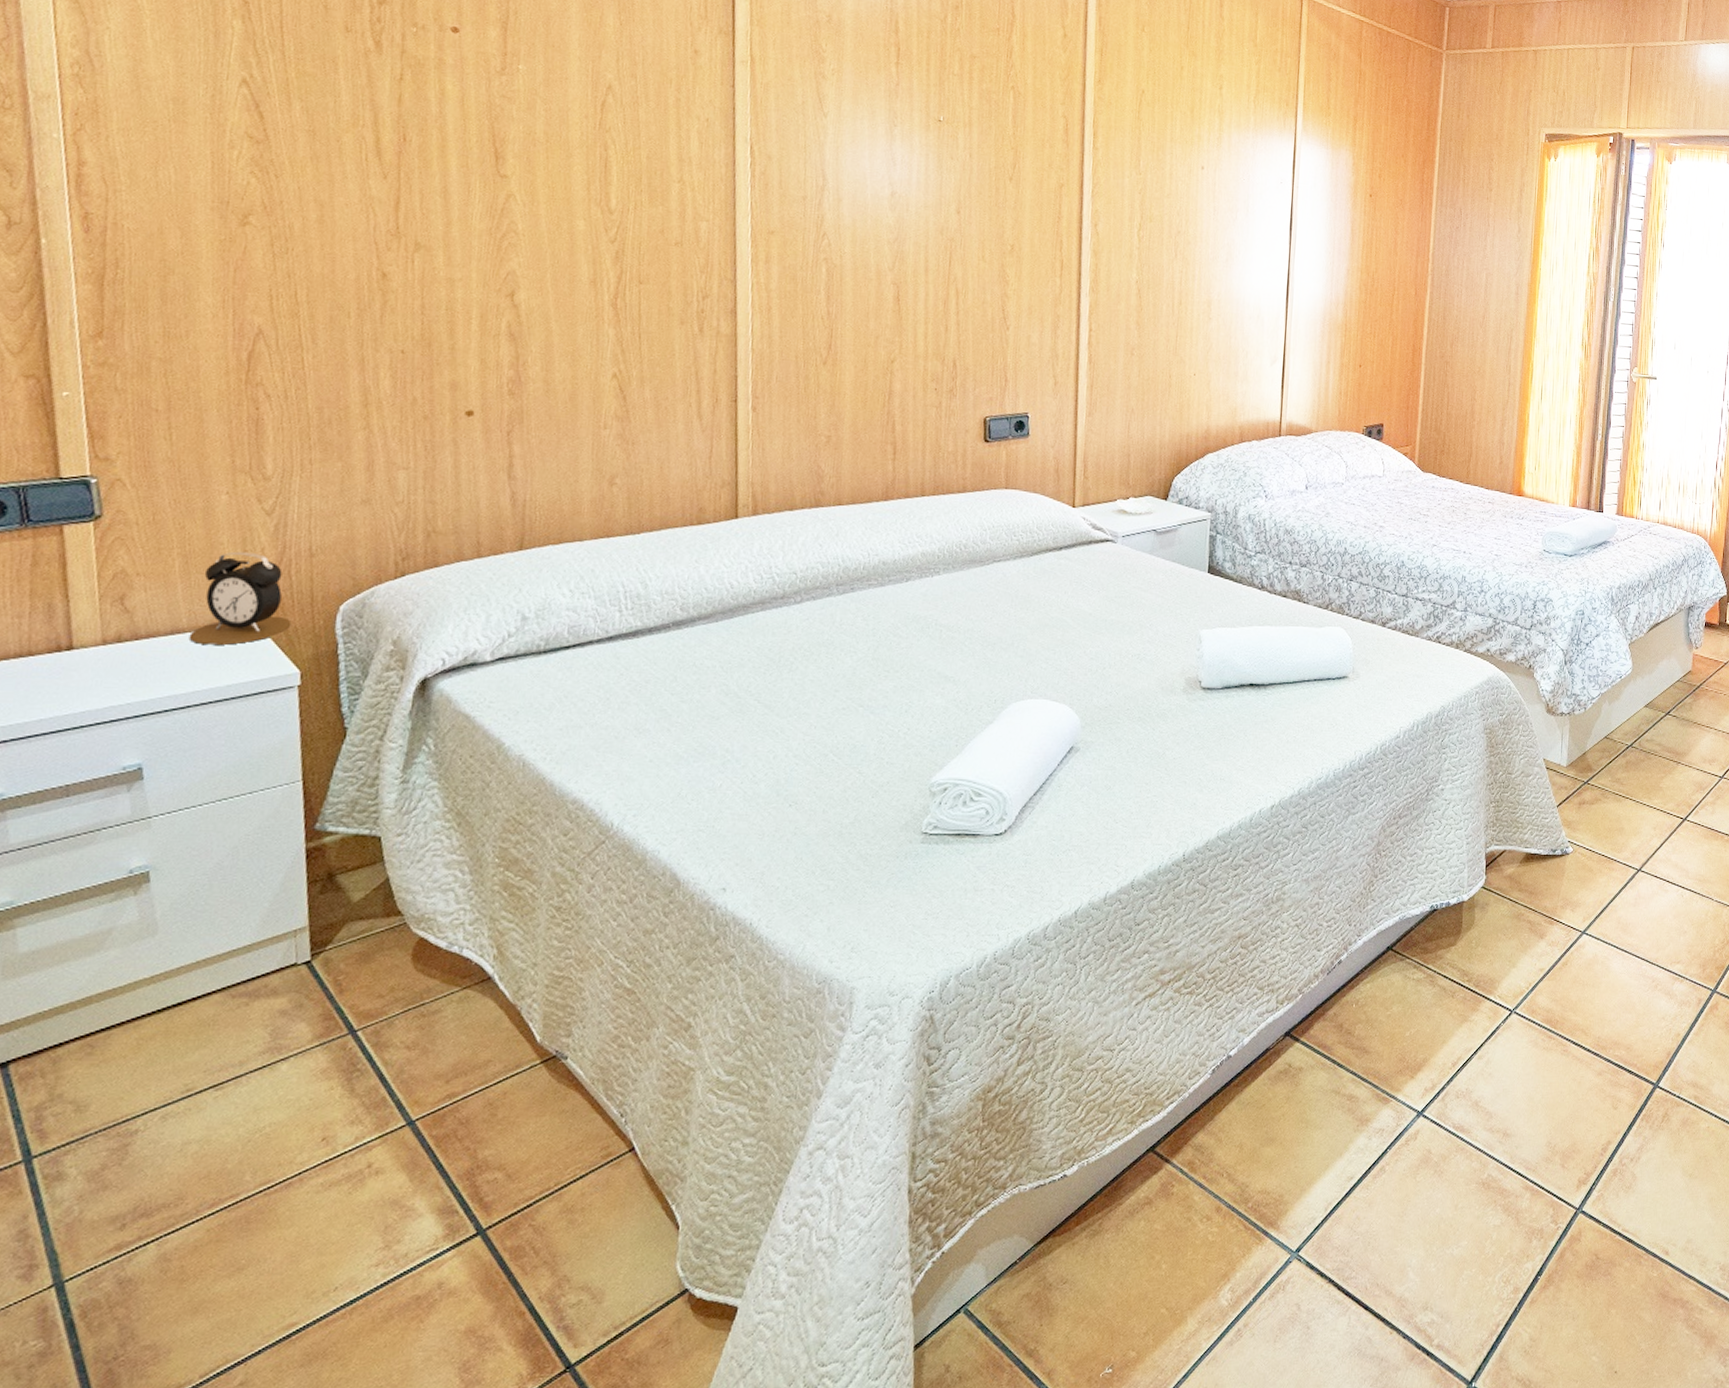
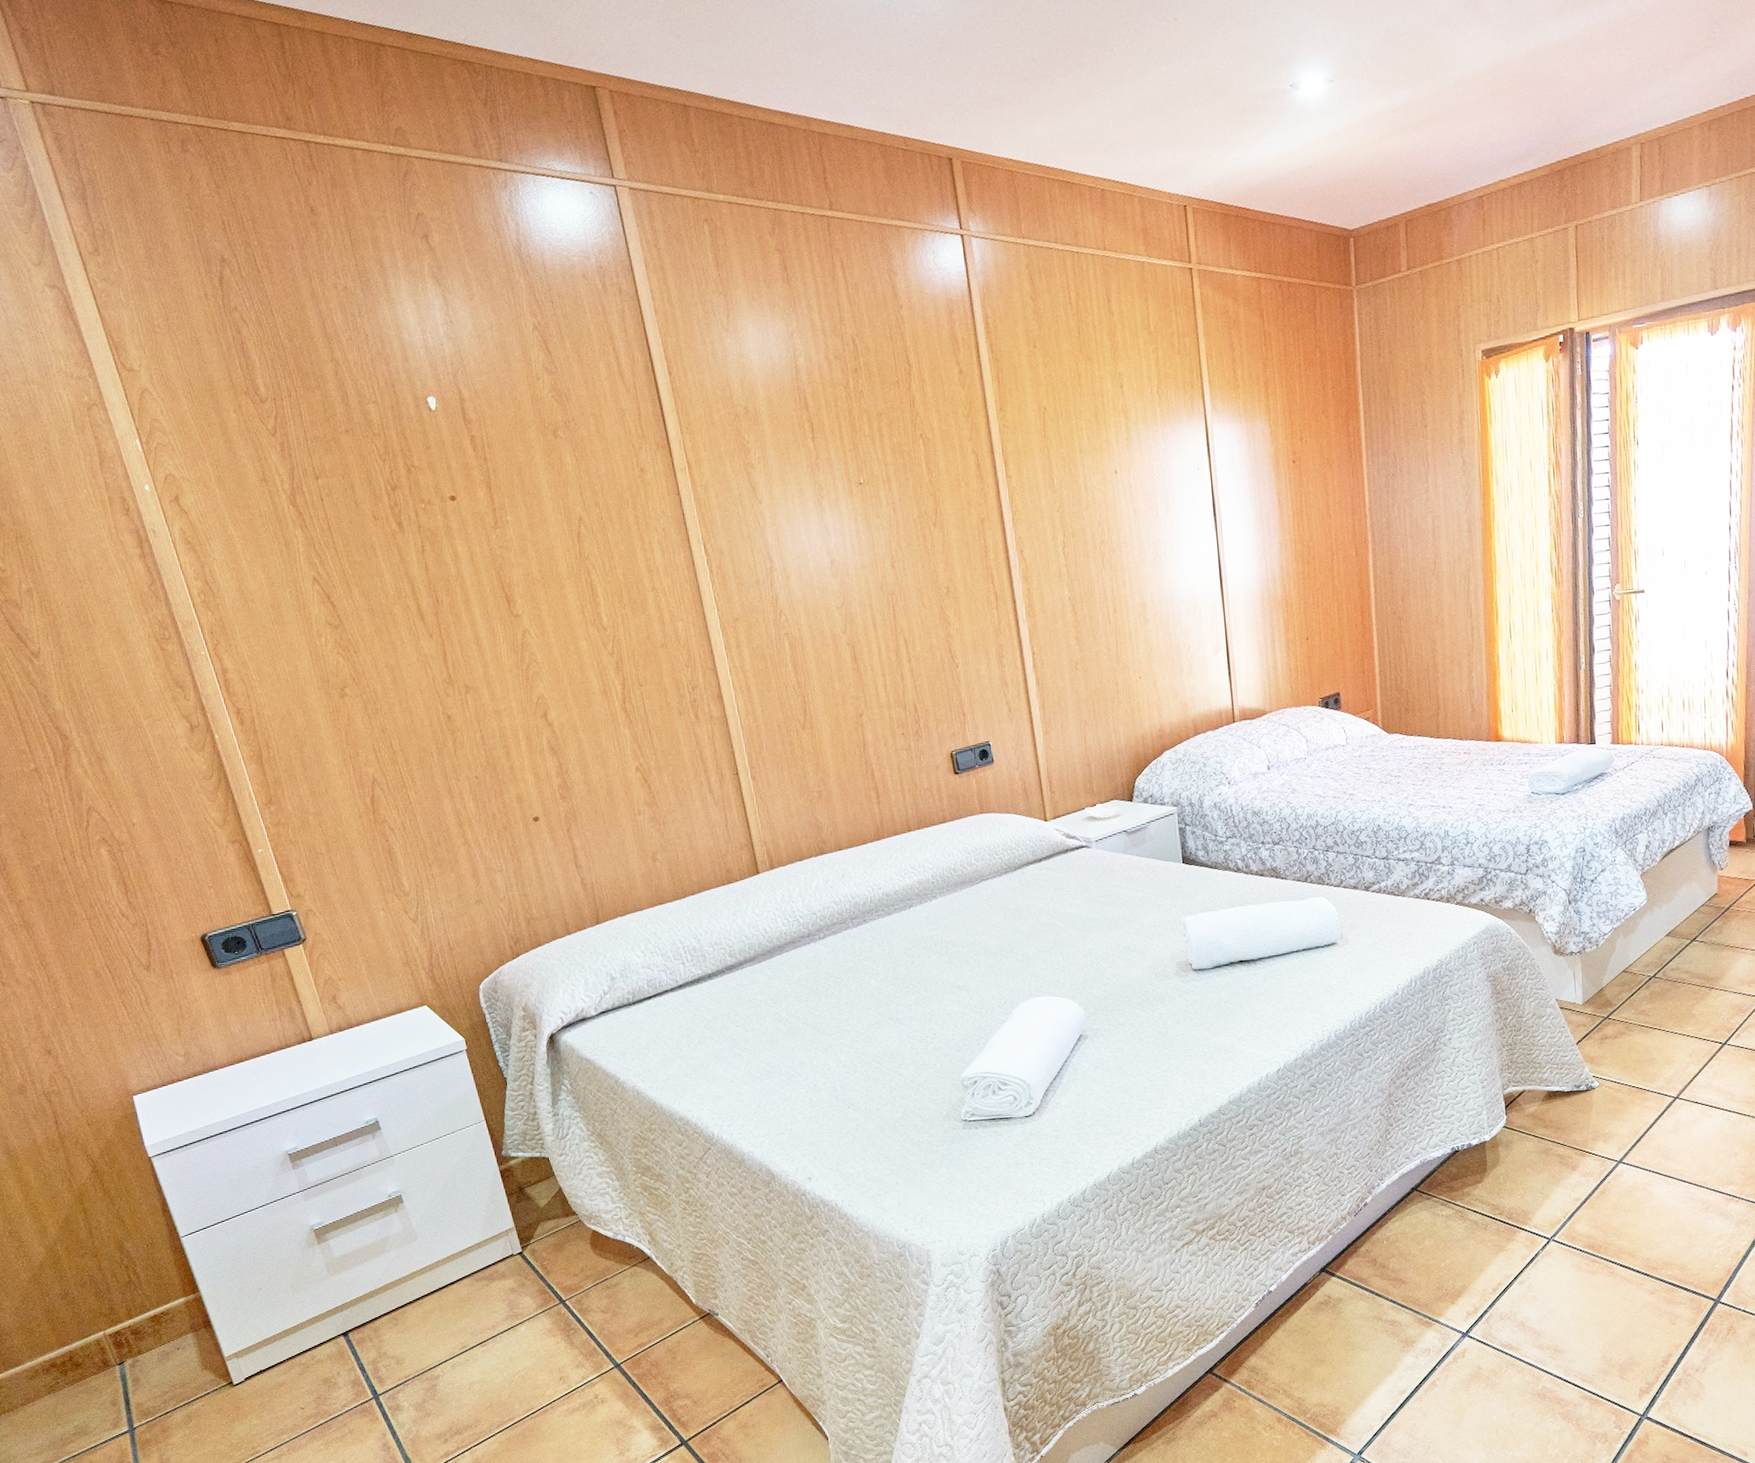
alarm clock: present [189,551,292,645] -> none [382,952,450,1026]

